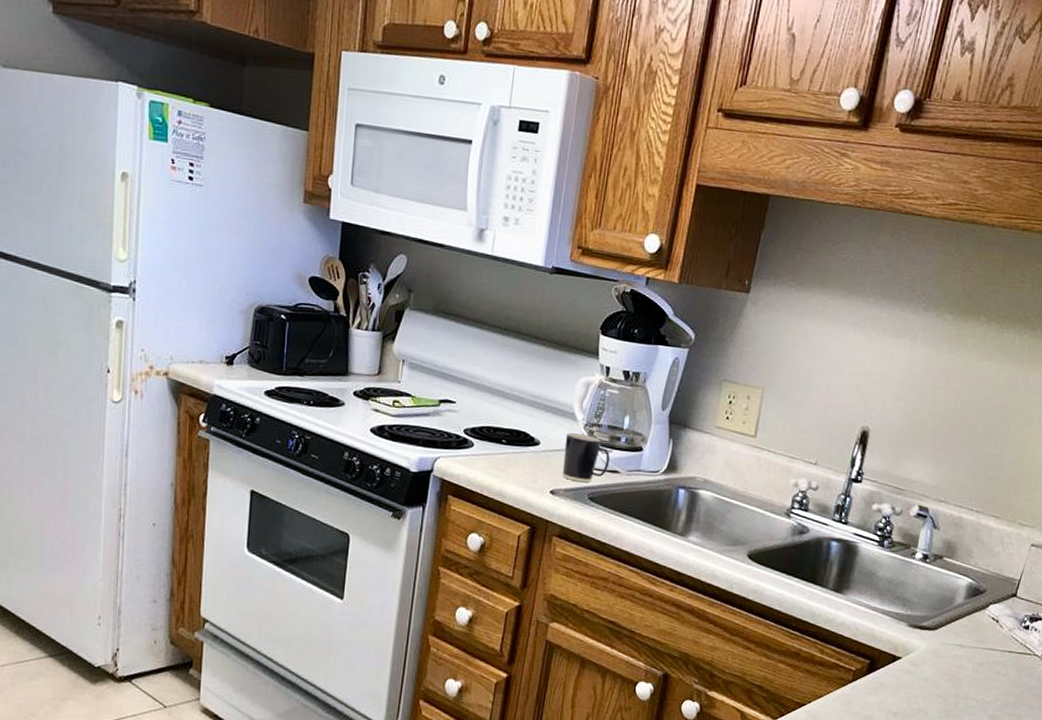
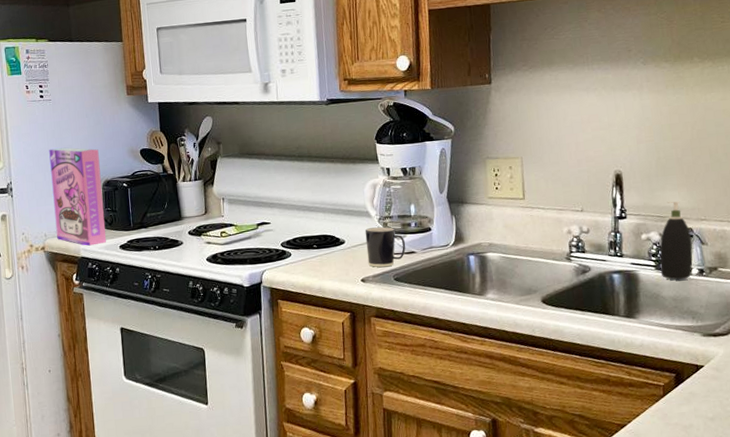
cereal box: none [186,249,256,384] -> present [49,147,106,246]
soap dispenser: none [883,473,925,563] -> present [659,201,693,280]

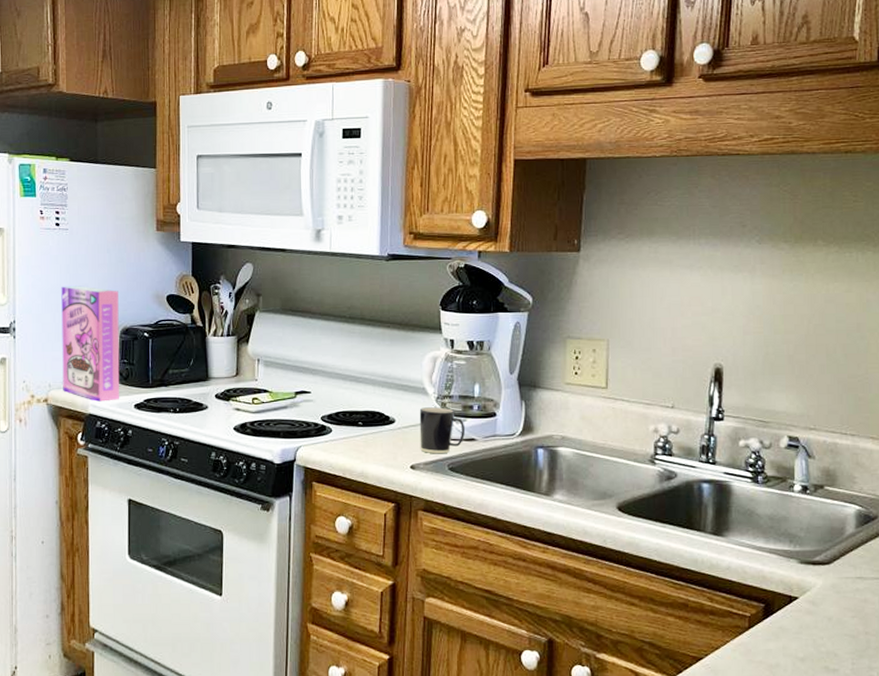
soap dispenser: present [659,201,693,280] -> none [758,404,797,497]

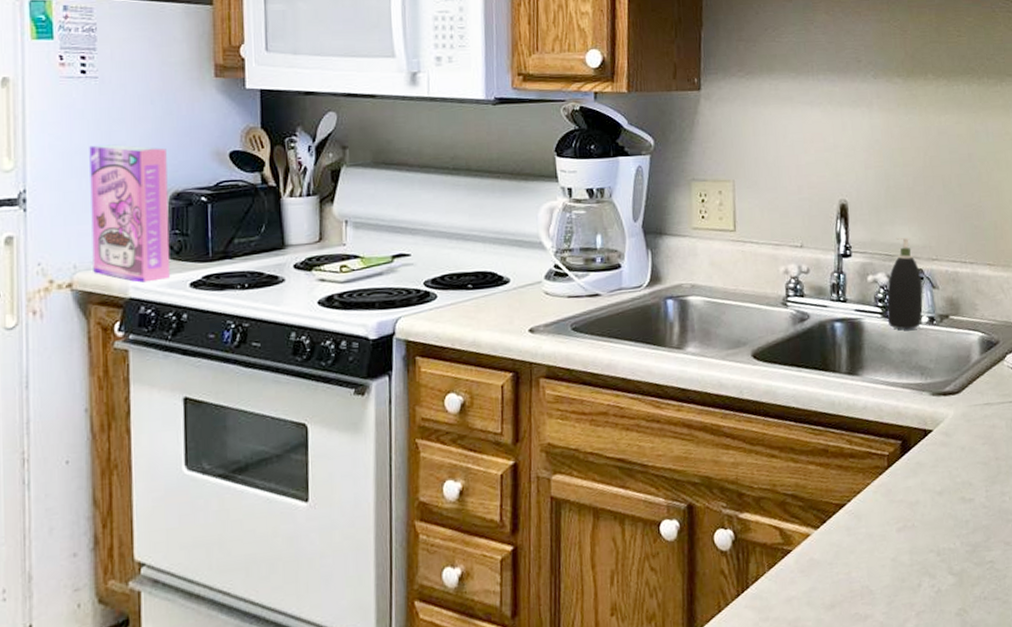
mug: present [419,407,466,454] -> none [536,262,589,314]
soap dispenser: none [758,404,797,497] -> present [887,237,923,330]

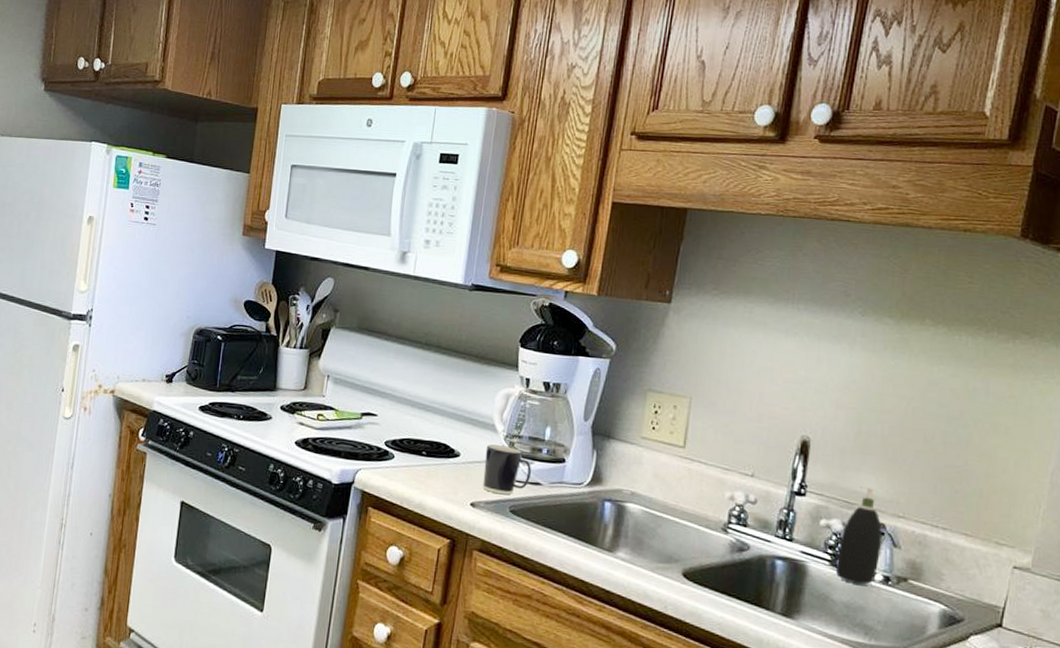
cereal box: present [89,144,170,283] -> none [130,280,197,400]
mug: none [536,262,589,314] -> present [482,444,532,495]

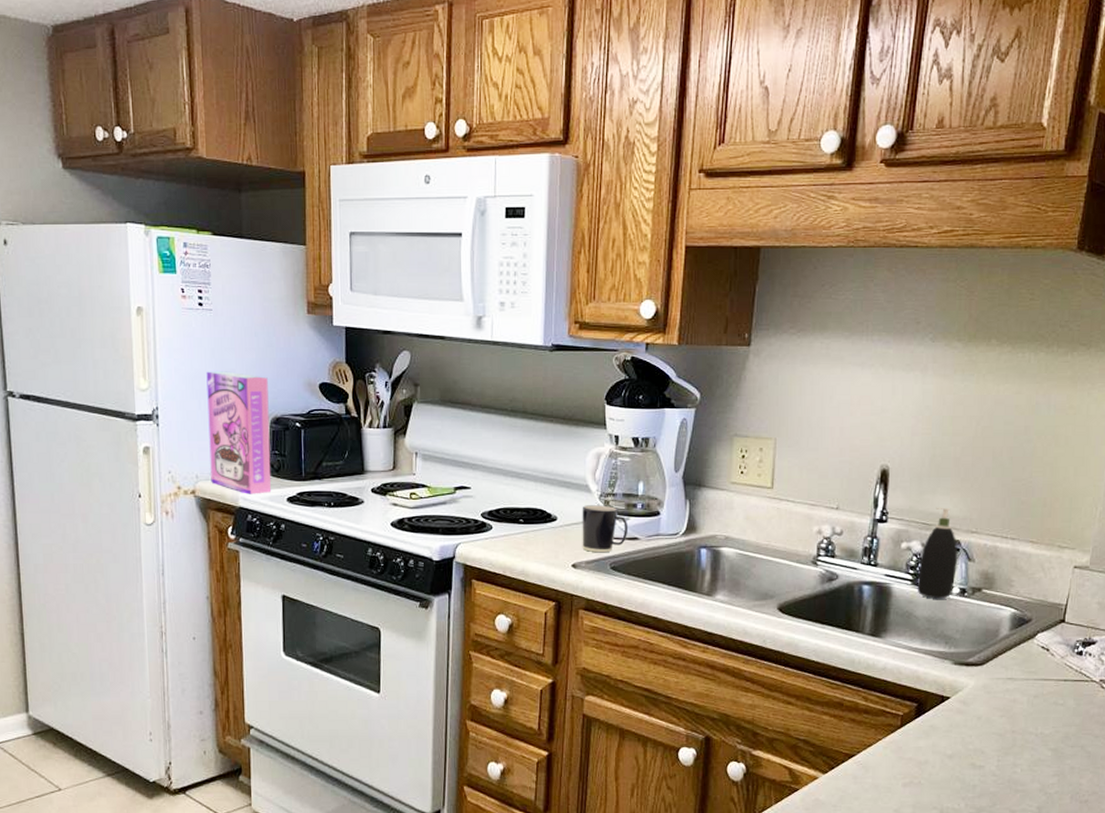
cereal box: none [130,280,197,400] -> present [206,371,271,494]

